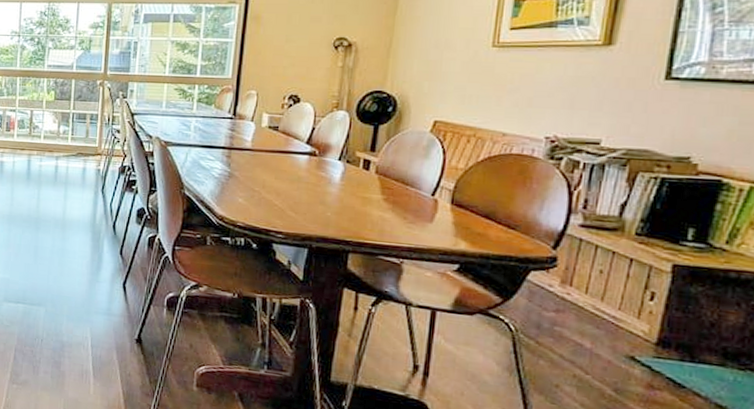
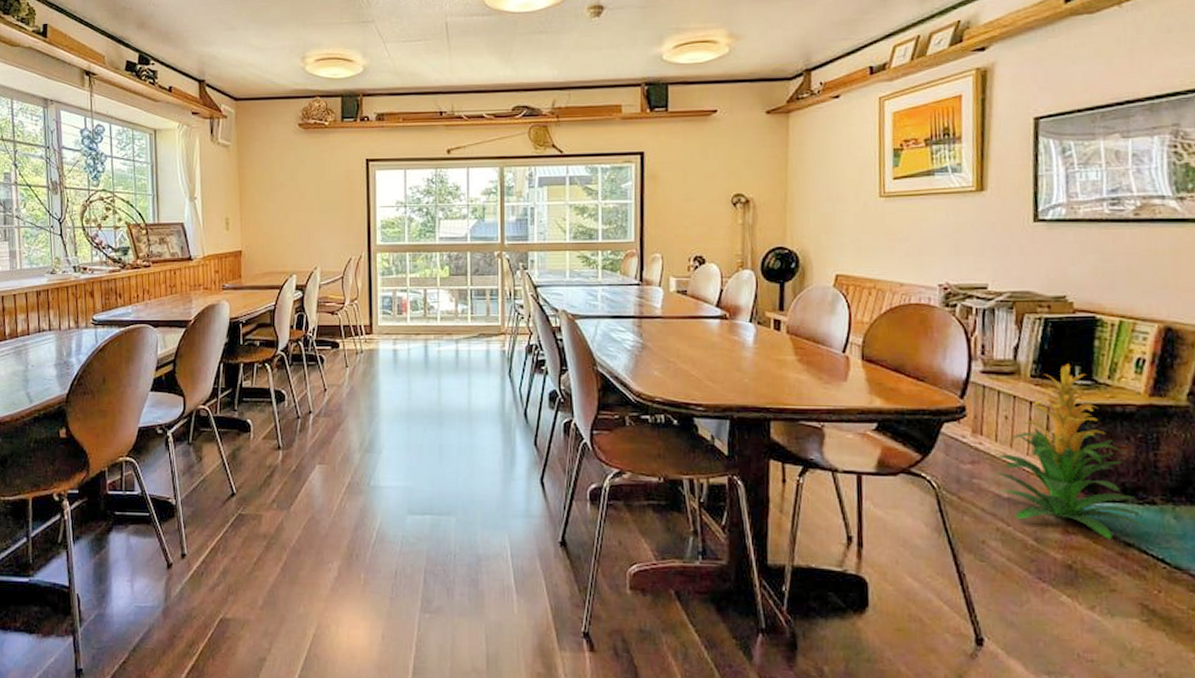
indoor plant: none [581,225,742,399] -> present [996,364,1145,539]

